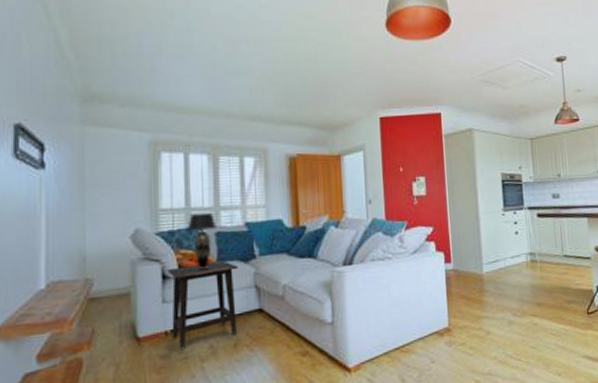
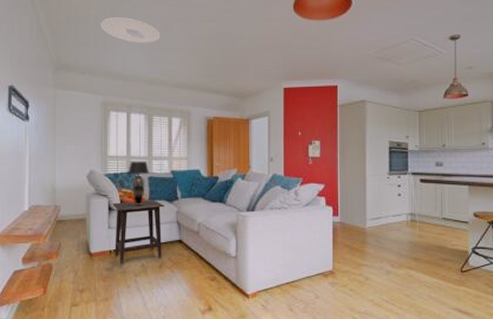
ceiling light: none [146,36,226,67] -> present [101,17,161,43]

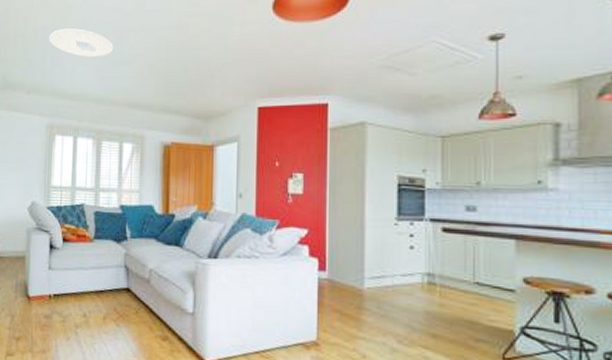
side table: present [112,200,164,266] -> none [54,238,111,314]
table lamp: present [128,161,150,206] -> none [72,192,96,245]

